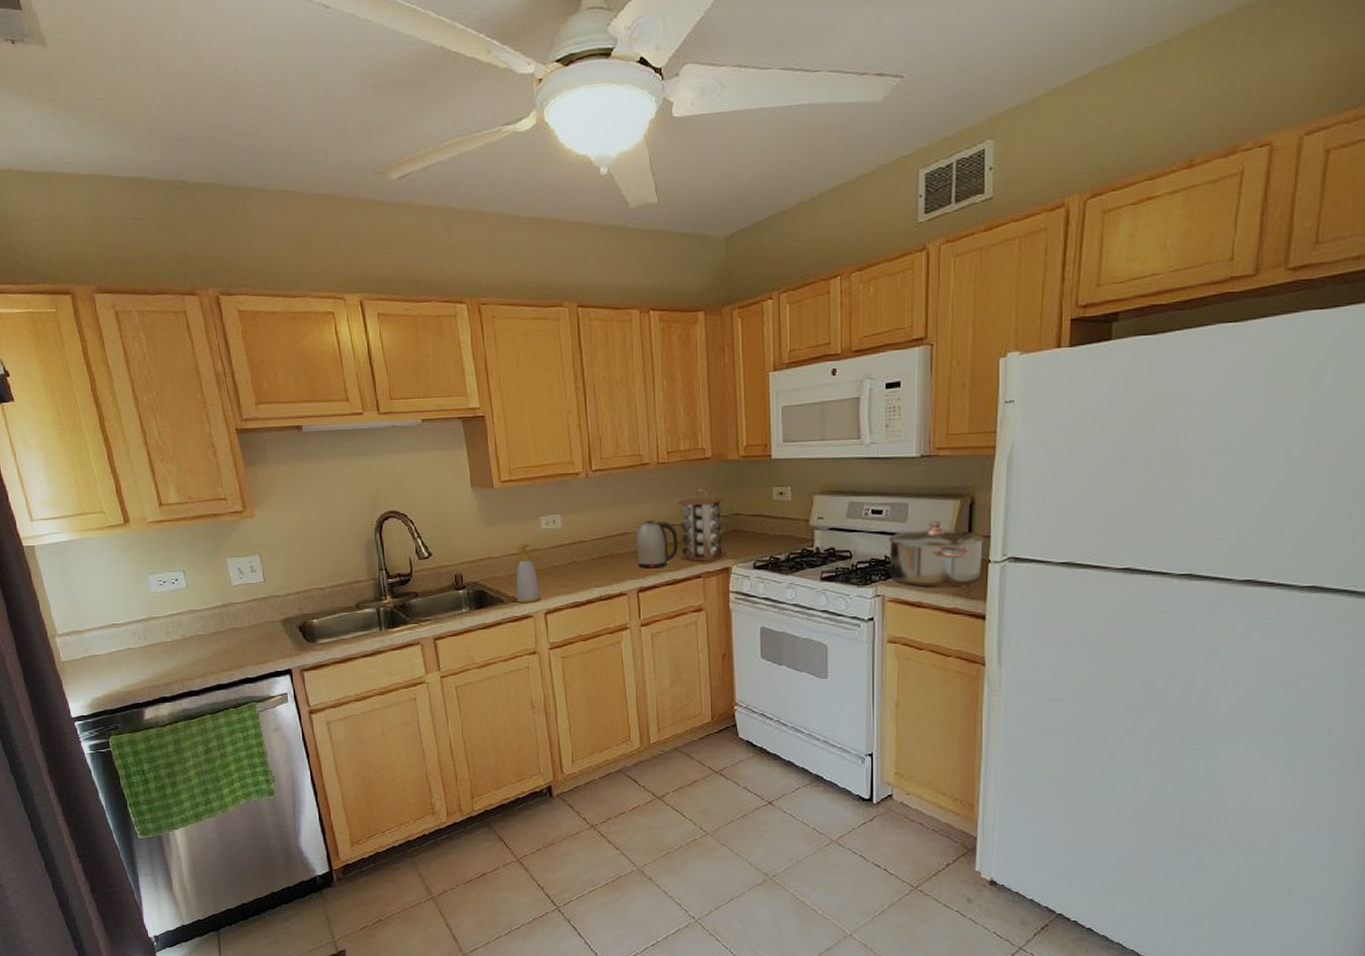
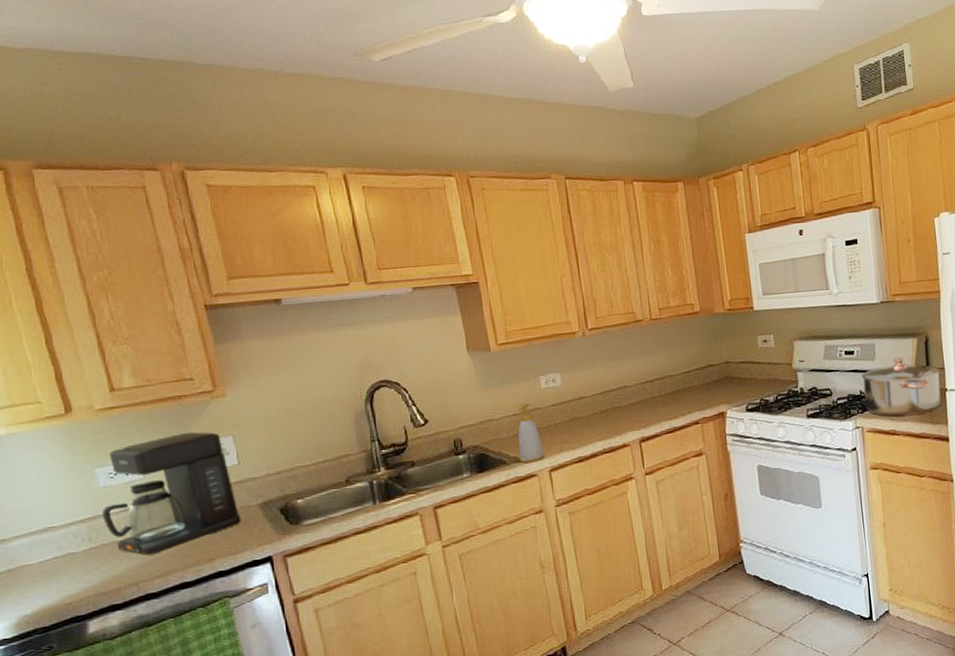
coffee maker: none [154,548,266,657] -> present [102,432,241,556]
kettle: present [635,521,678,569] -> none [633,373,676,419]
spice rack: present [677,488,727,562] -> none [672,340,721,410]

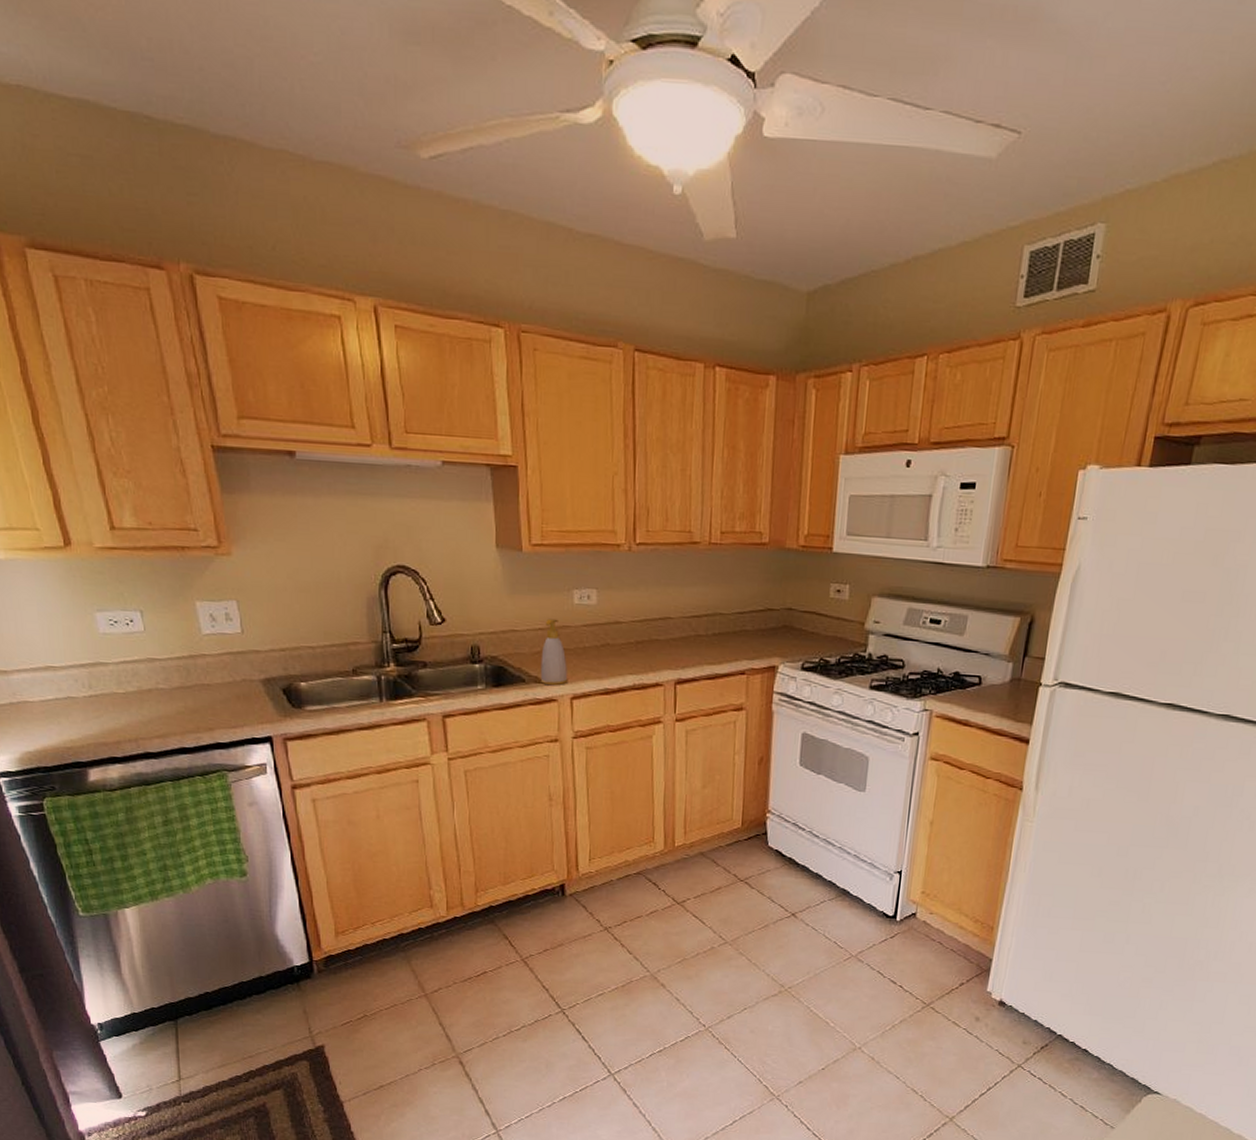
coffee maker: present [102,432,241,556] -> none [102,588,243,714]
cooking pot: present [861,357,942,417] -> none [940,637,1039,708]

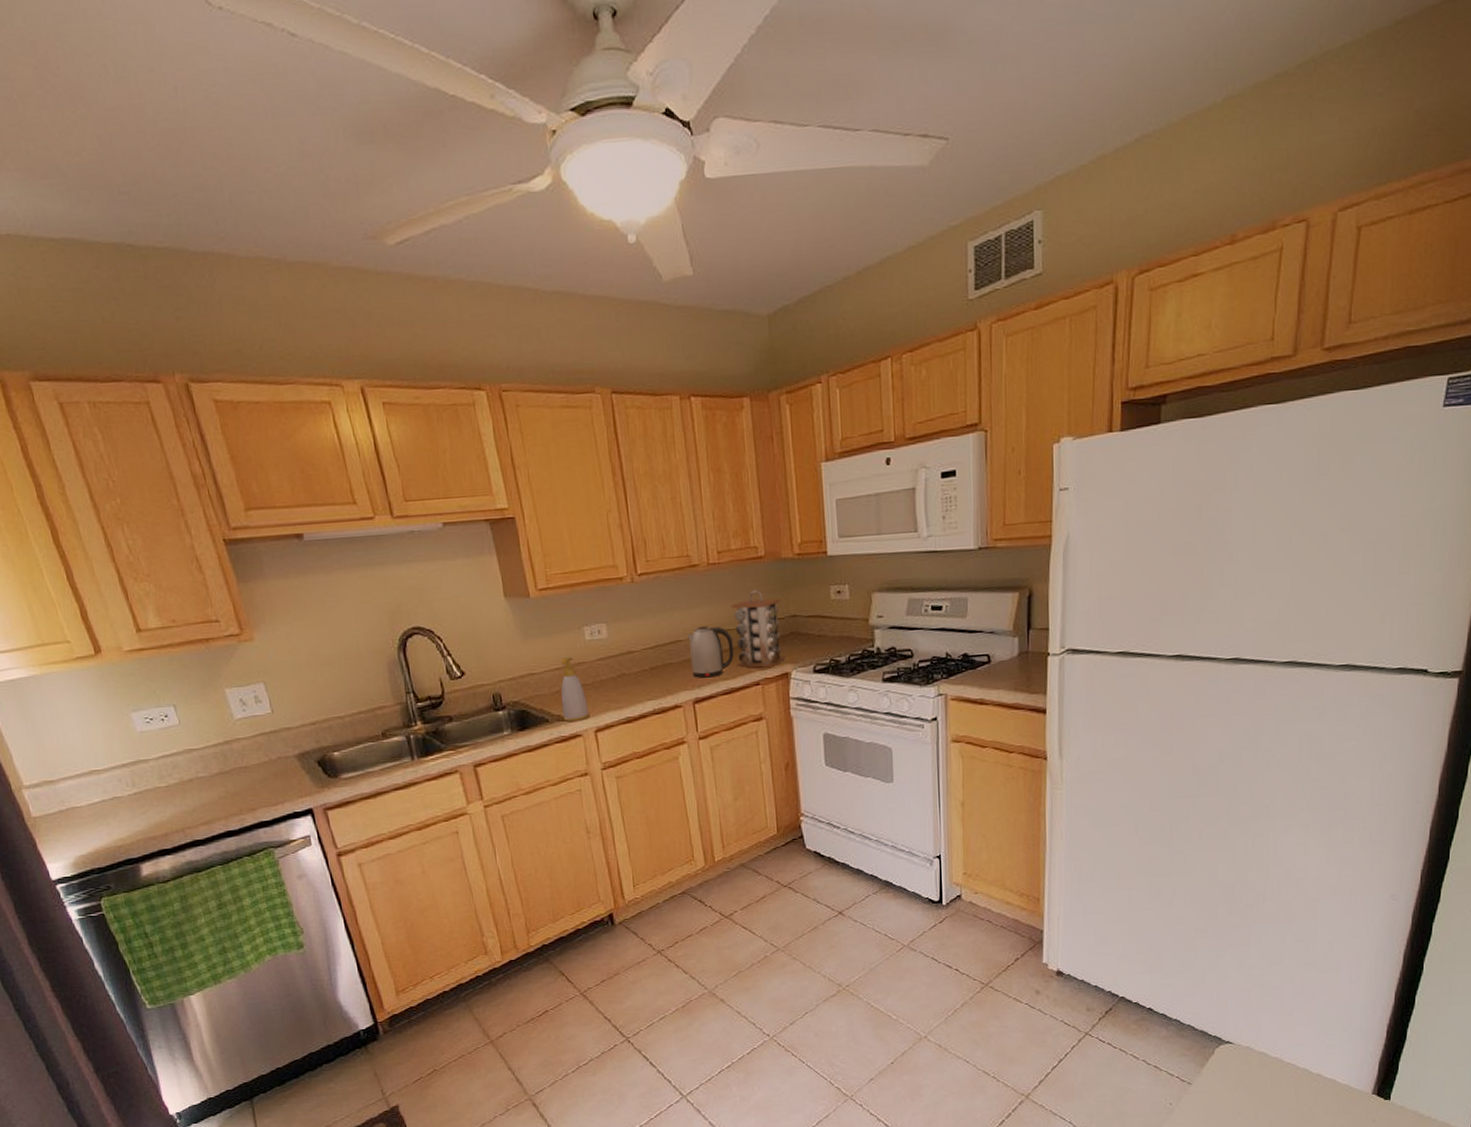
kettle: none [678,606,725,660] -> present [687,626,735,678]
spice rack: none [724,576,778,658] -> present [731,590,786,669]

